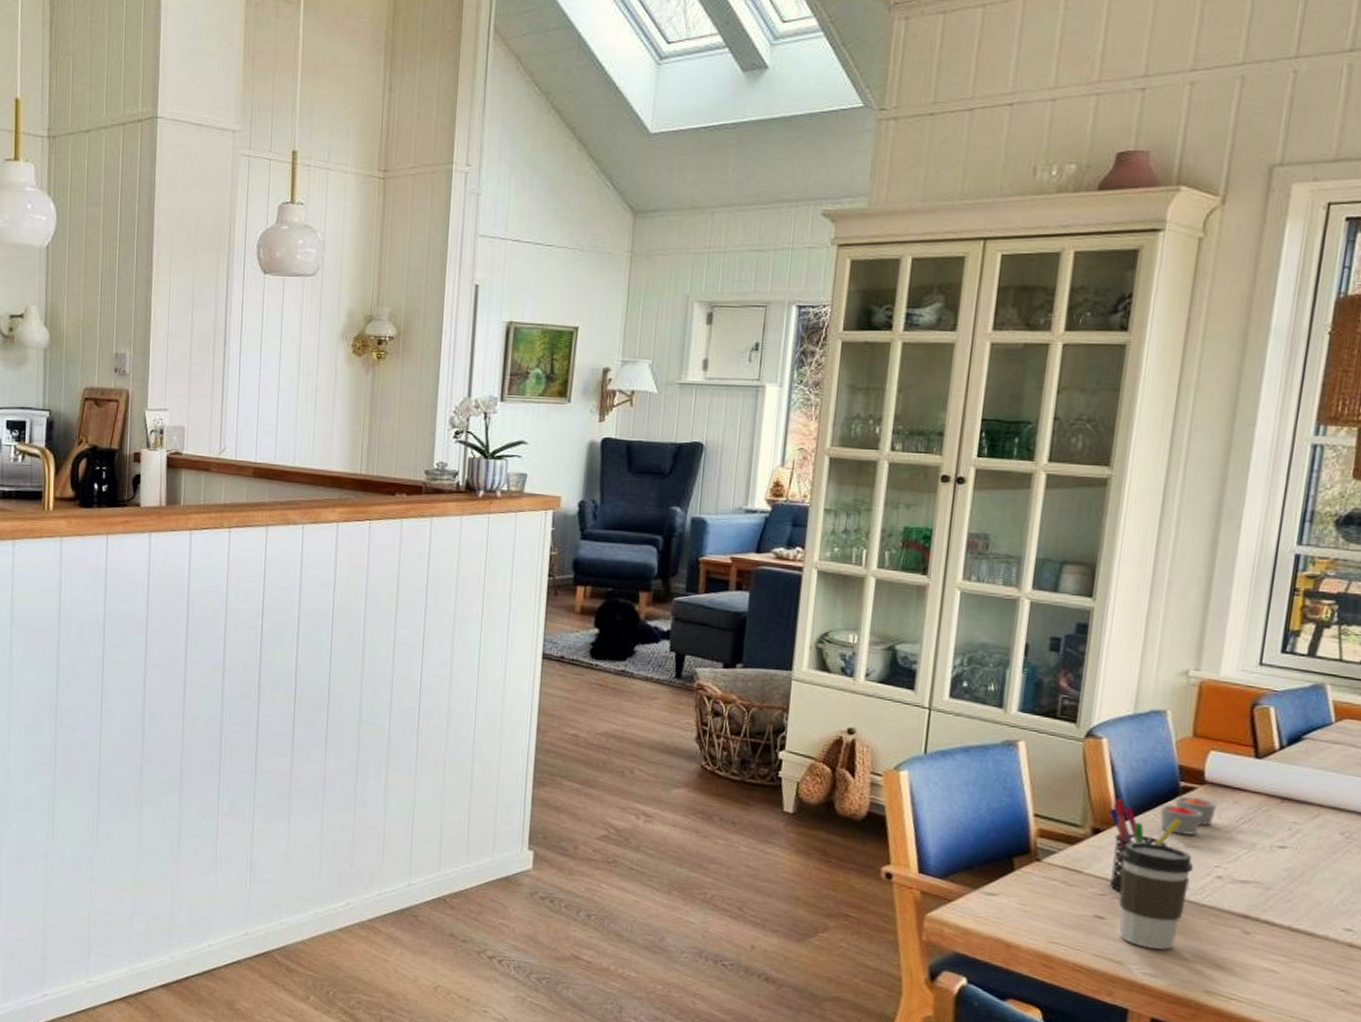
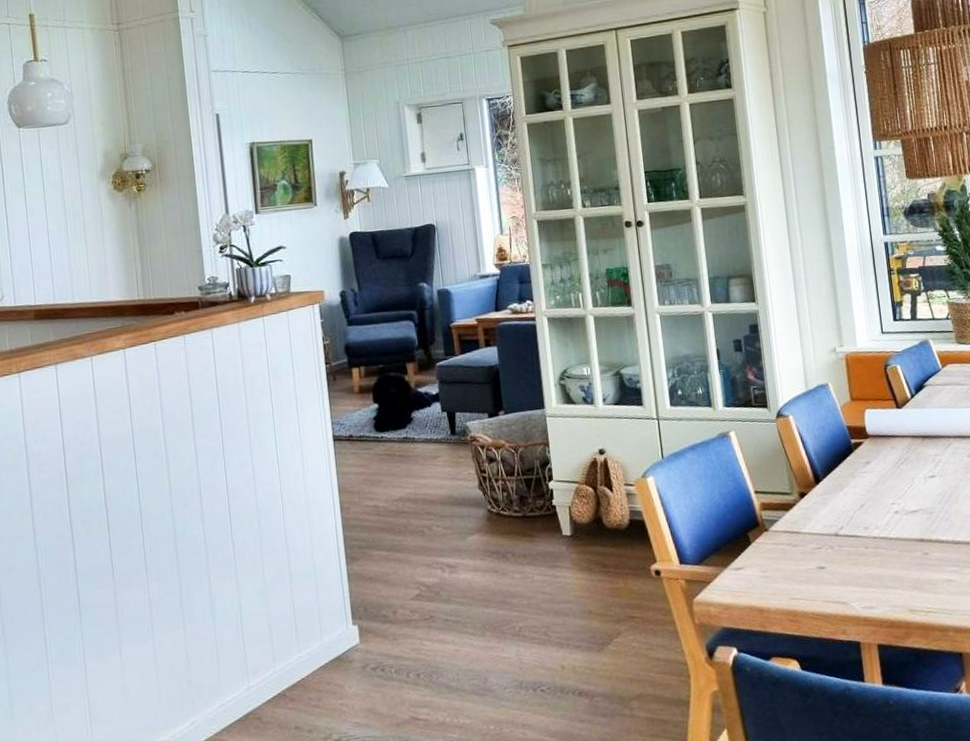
pen holder: present [1109,799,1182,891] -> none [807,463,860,542]
coffee cup: present [1119,841,1194,950] -> none [823,494,879,585]
candle: present [1159,797,1217,836] -> none [842,449,881,483]

